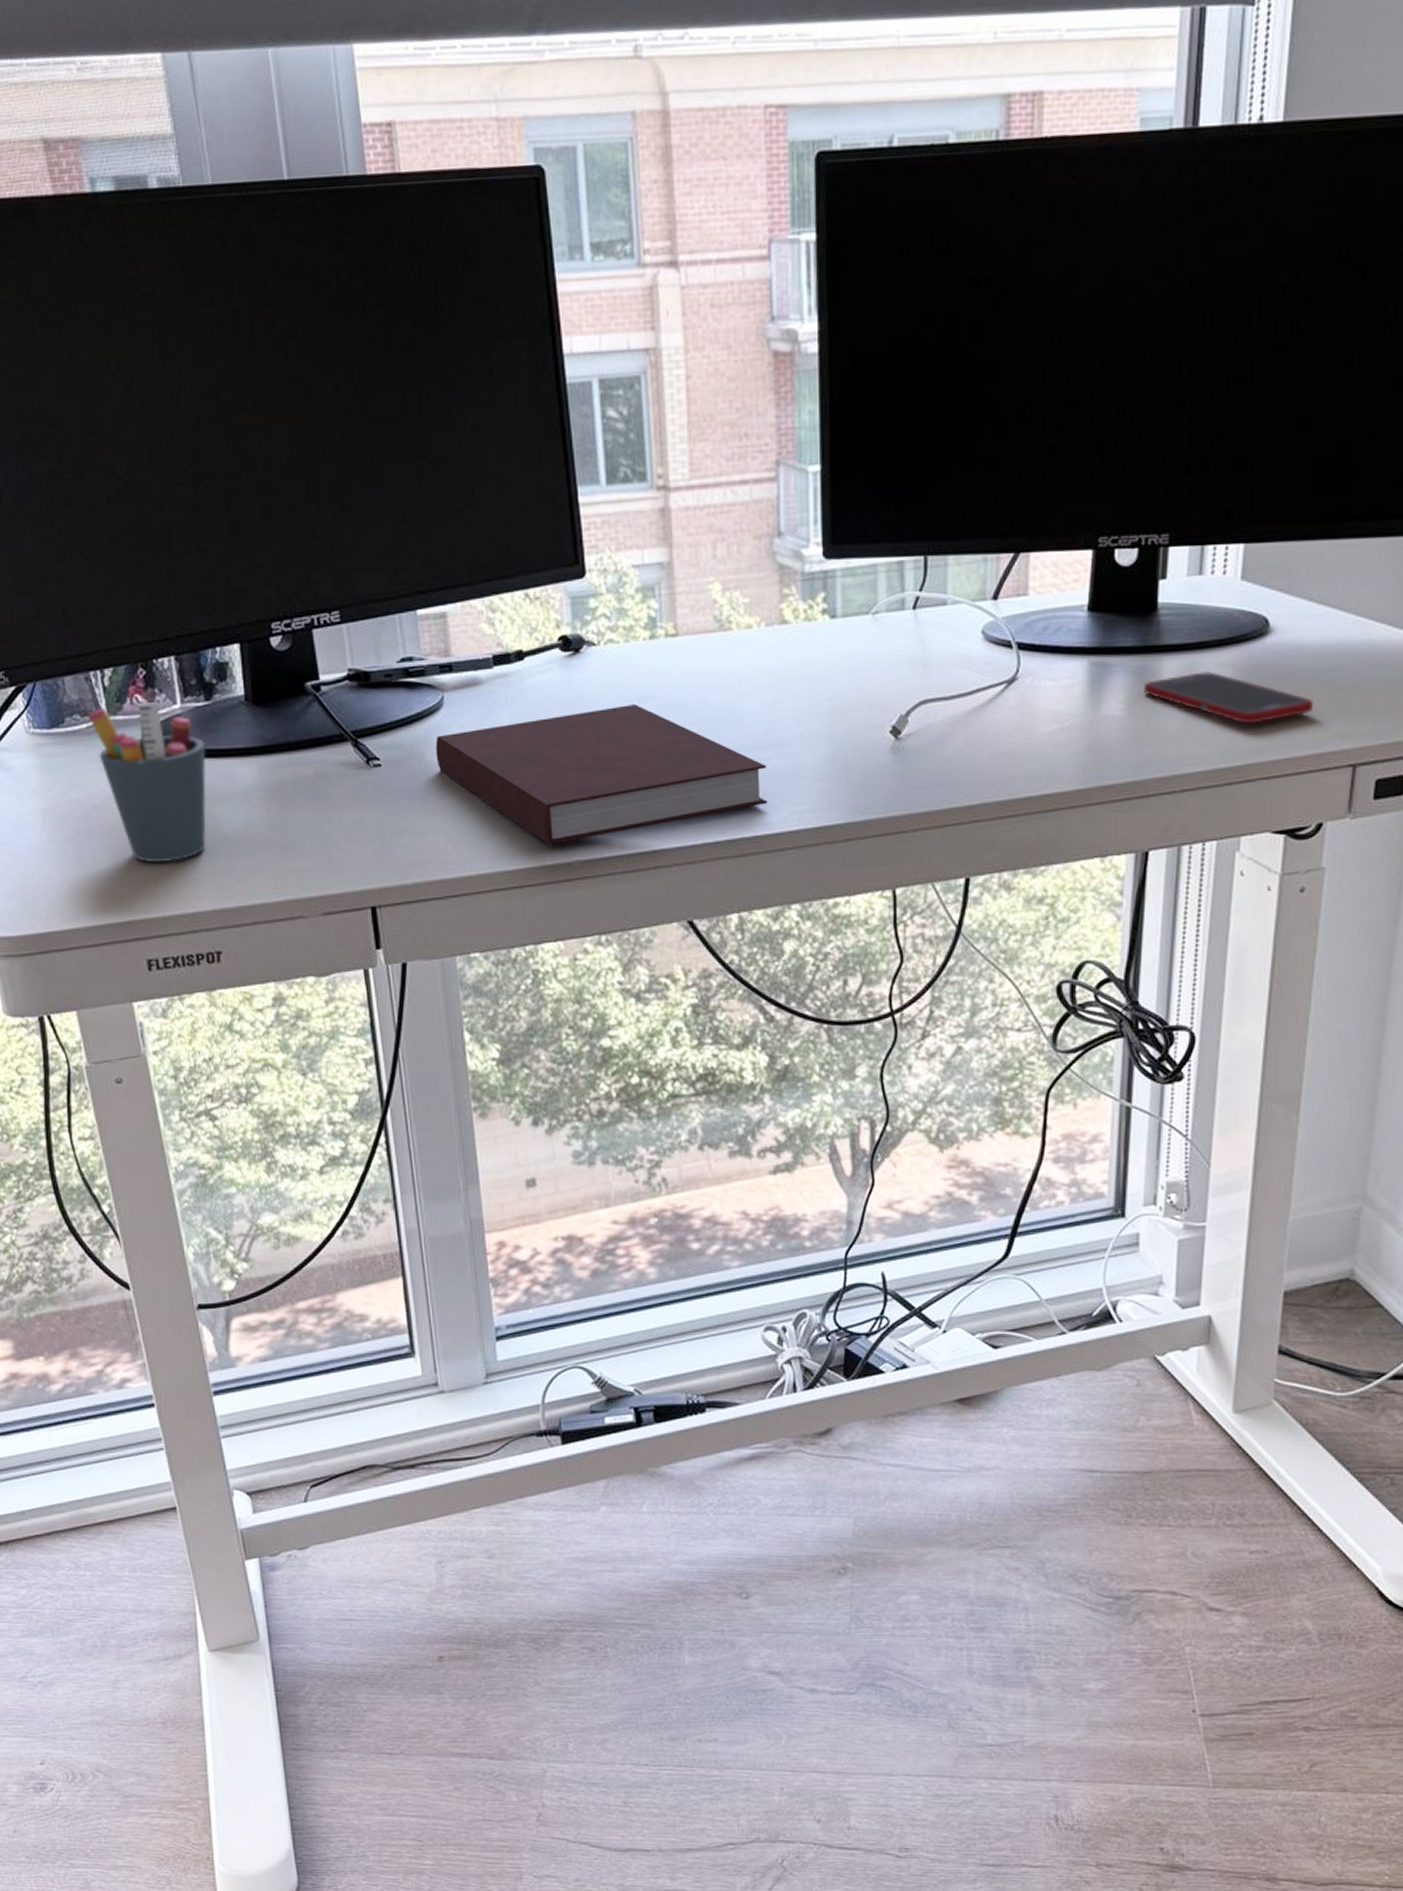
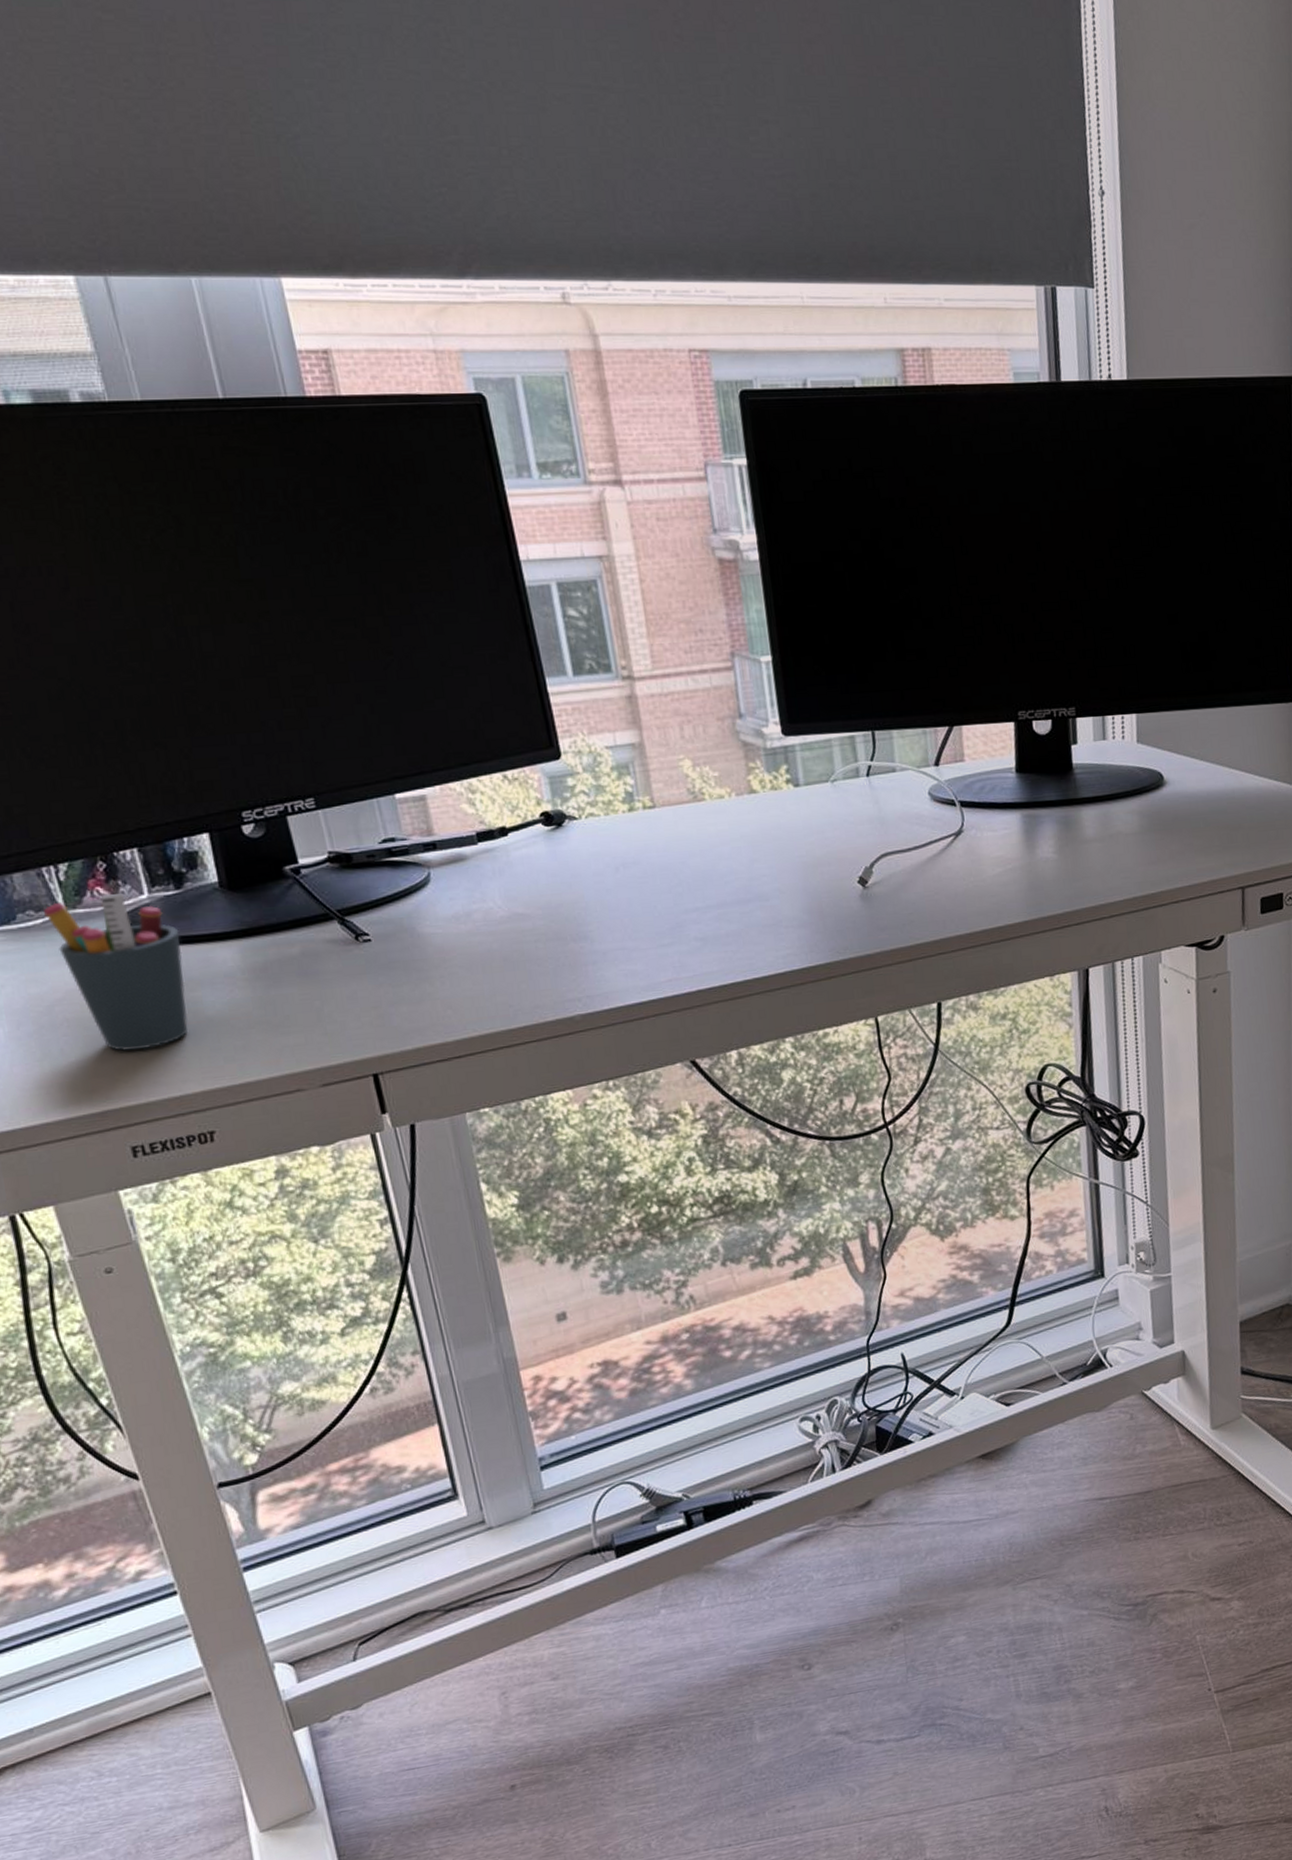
notebook: present [435,705,768,845] -> none [425,870,754,1002]
cell phone: present [1143,672,1314,724] -> none [1068,818,1206,859]

